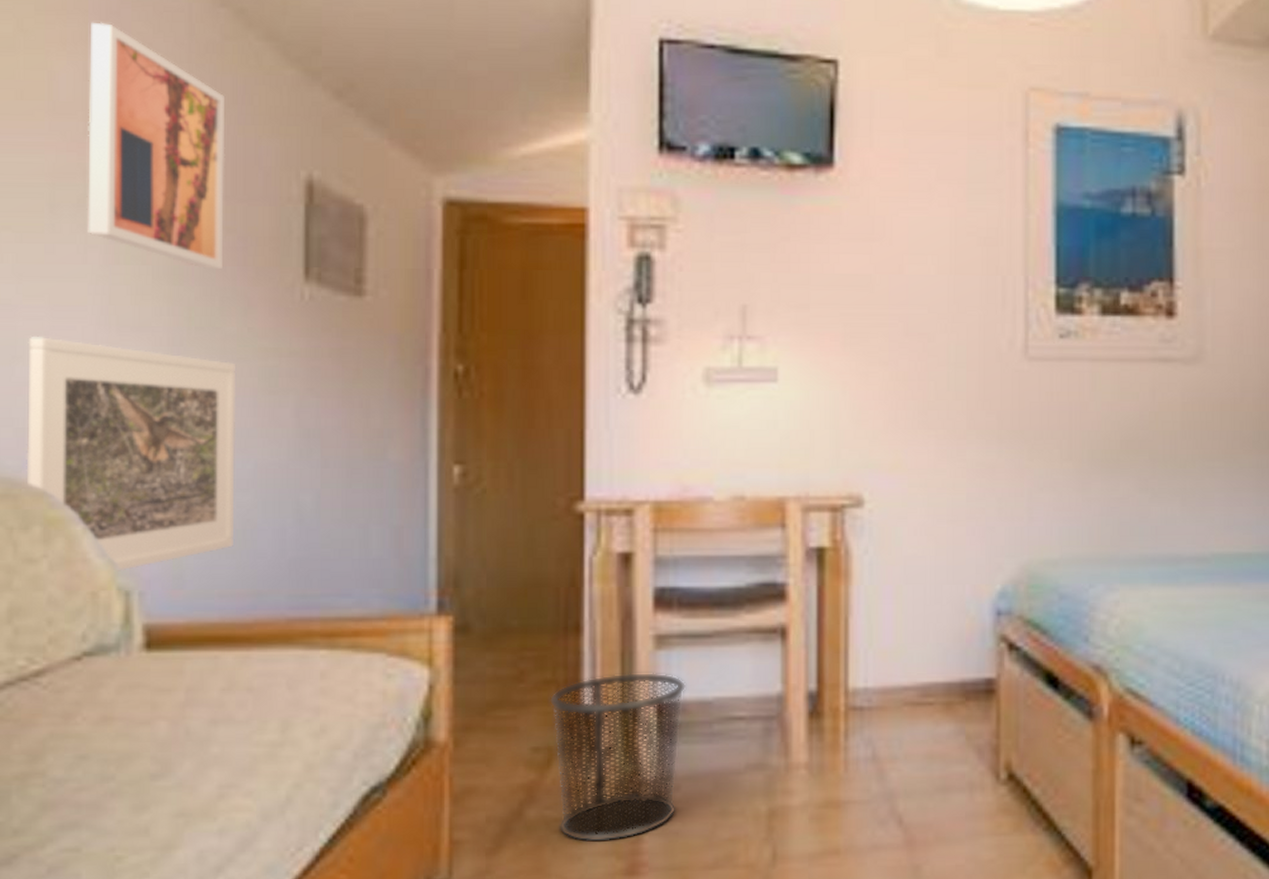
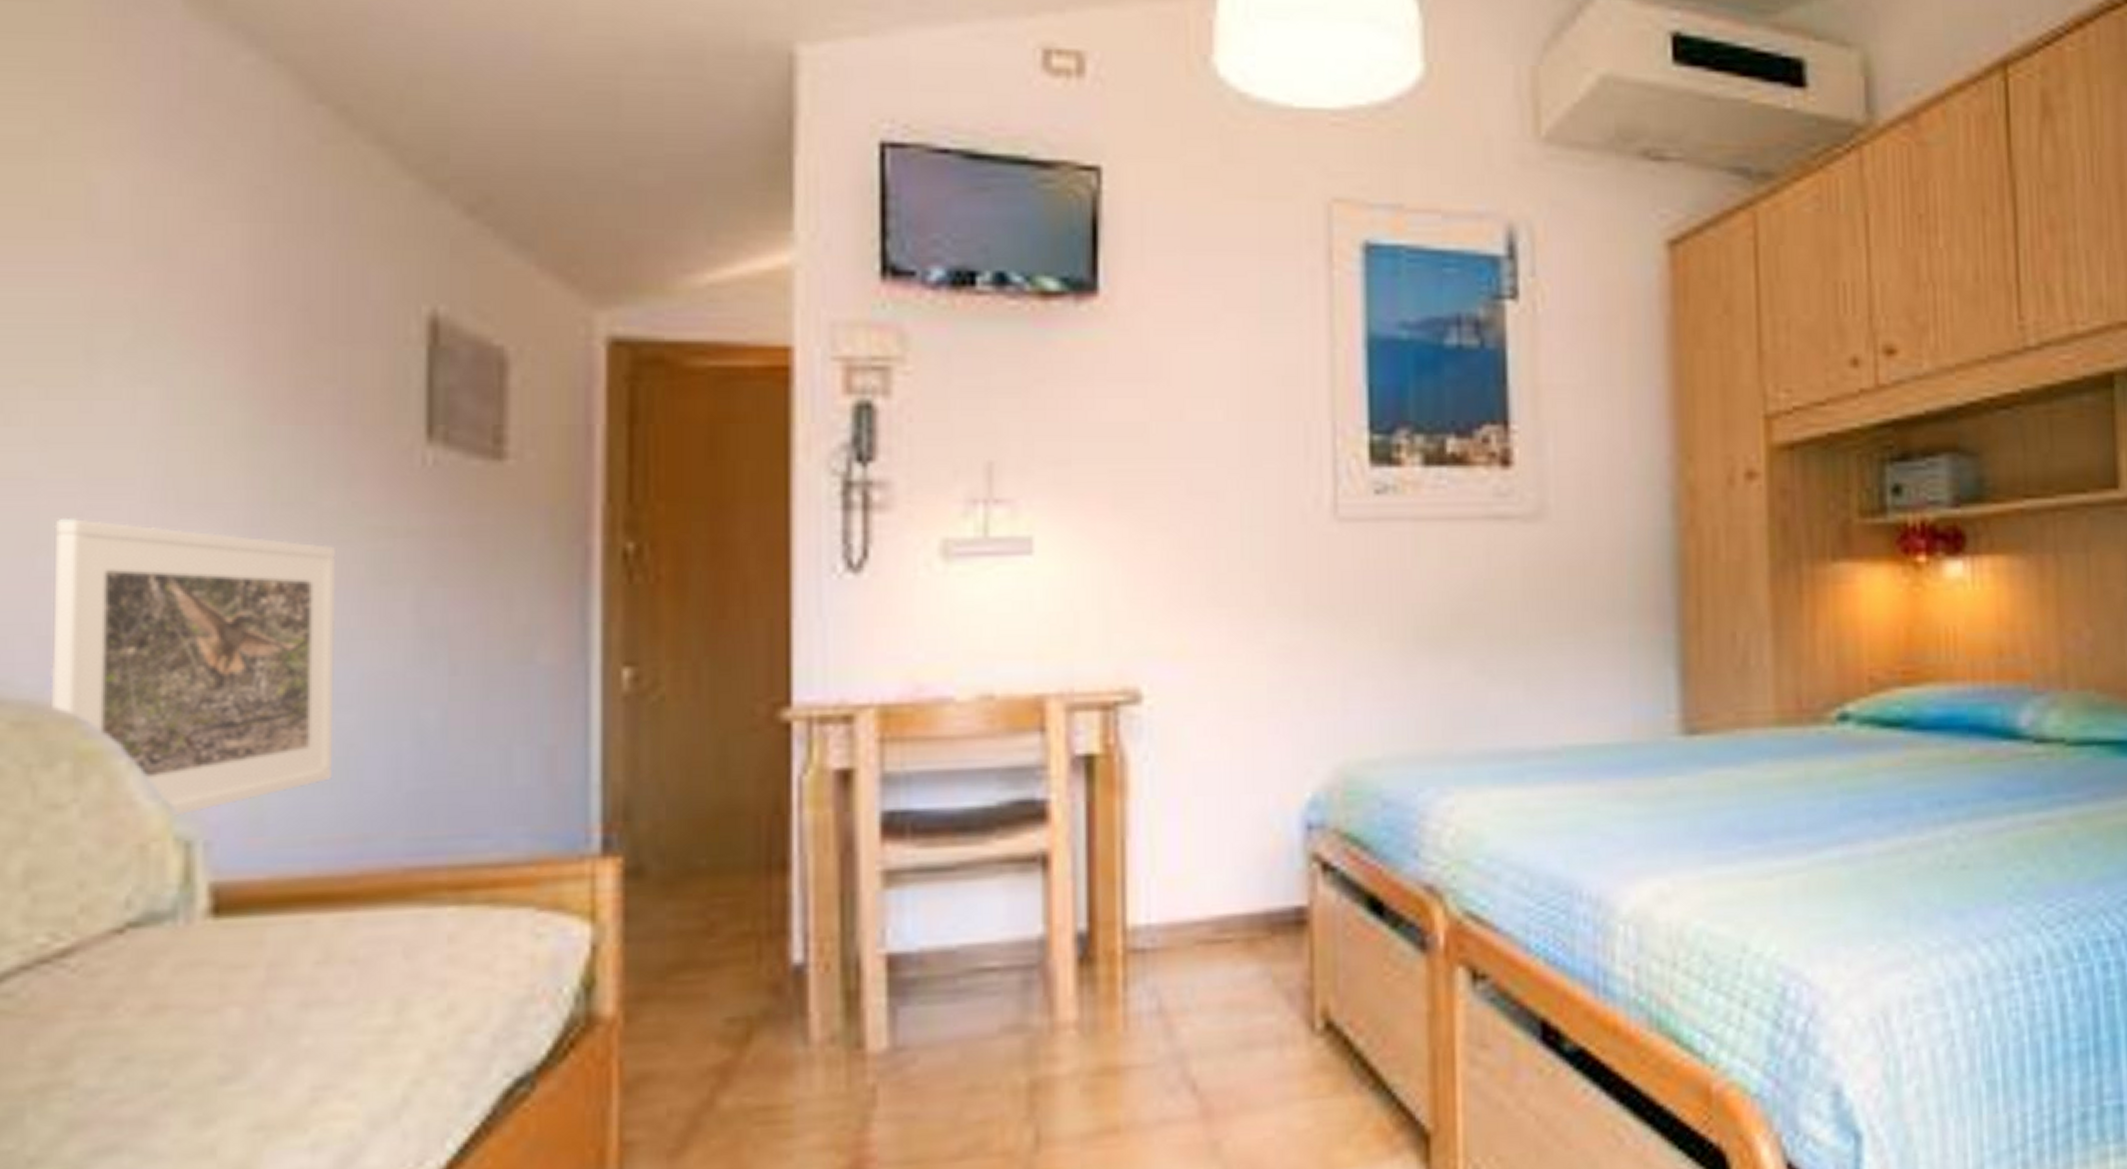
wall art: present [88,22,225,270] -> none [137,121,323,430]
waste bin: present [549,672,687,843] -> none [747,916,924,1136]

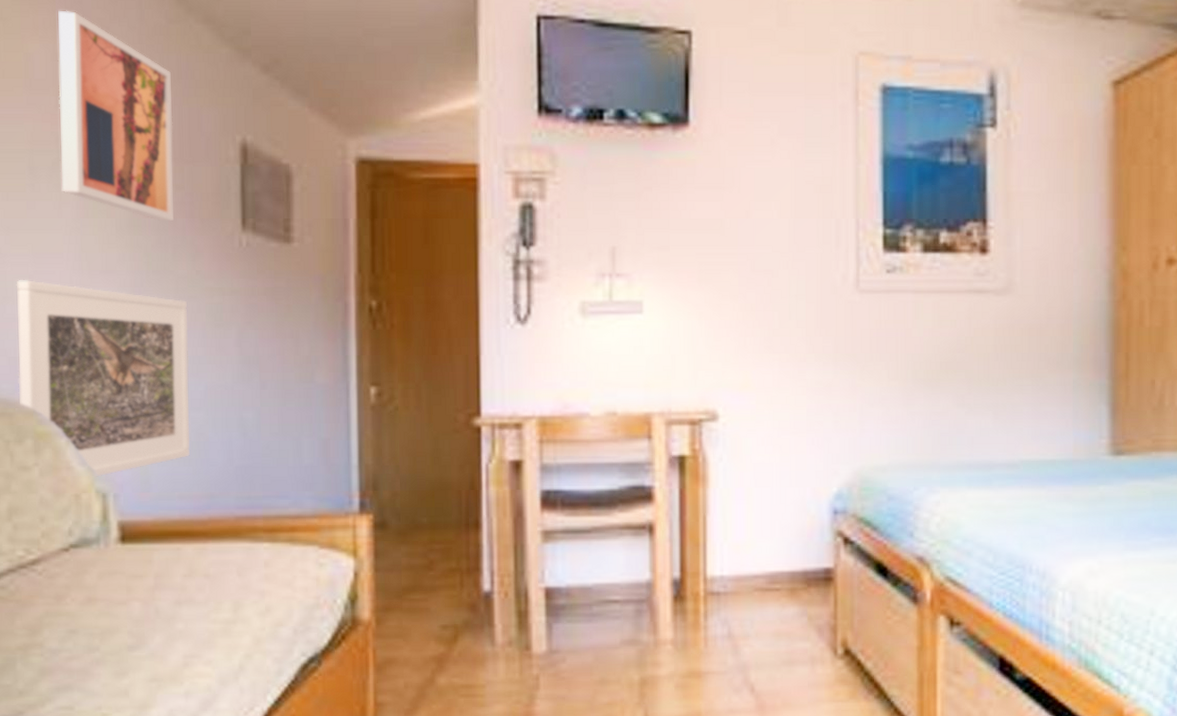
wall art: none [137,121,323,430] -> present [58,10,174,222]

